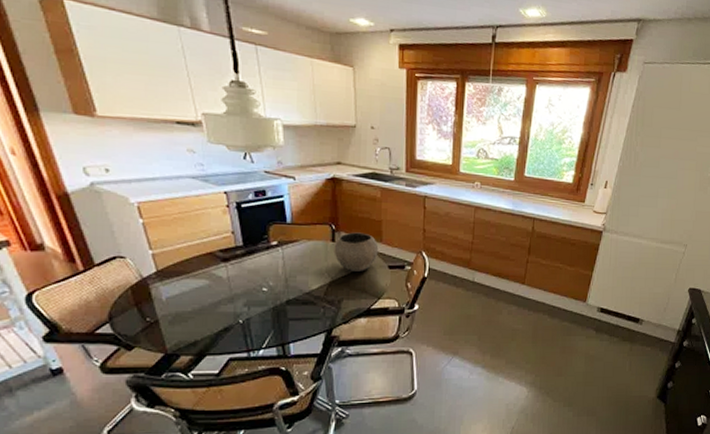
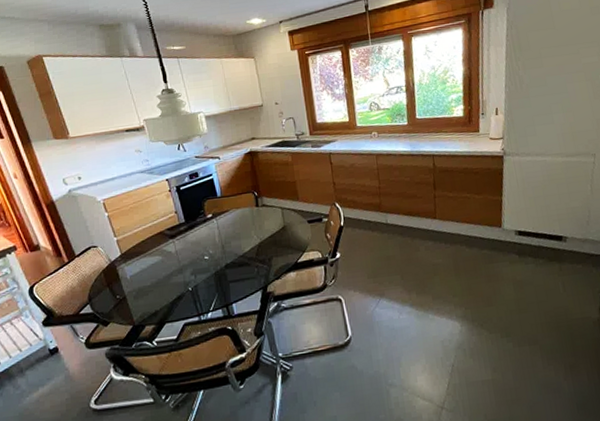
bowl: present [333,232,379,271] -> none [258,194,297,231]

